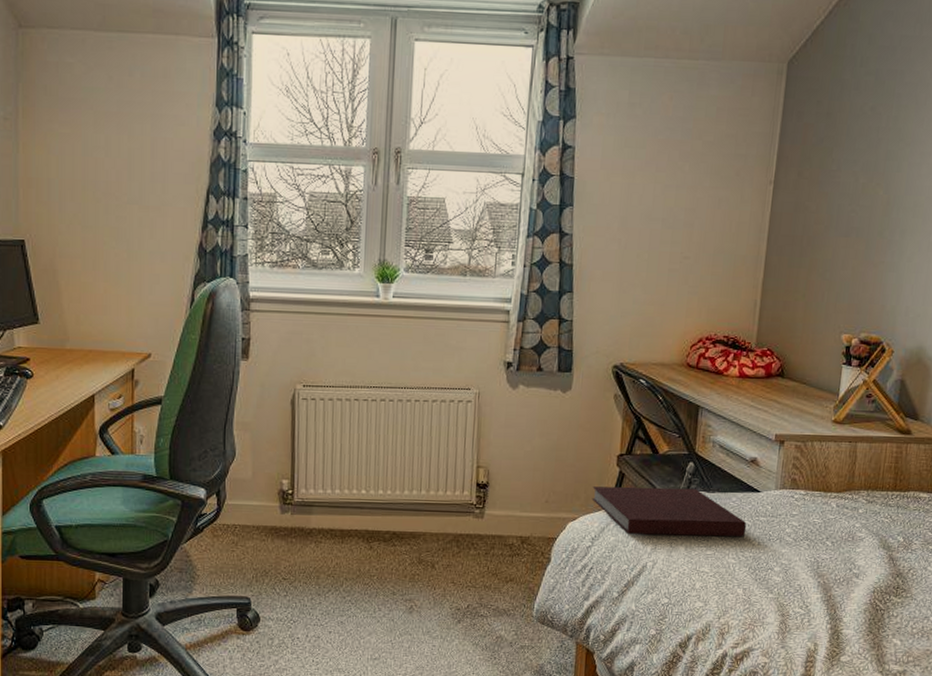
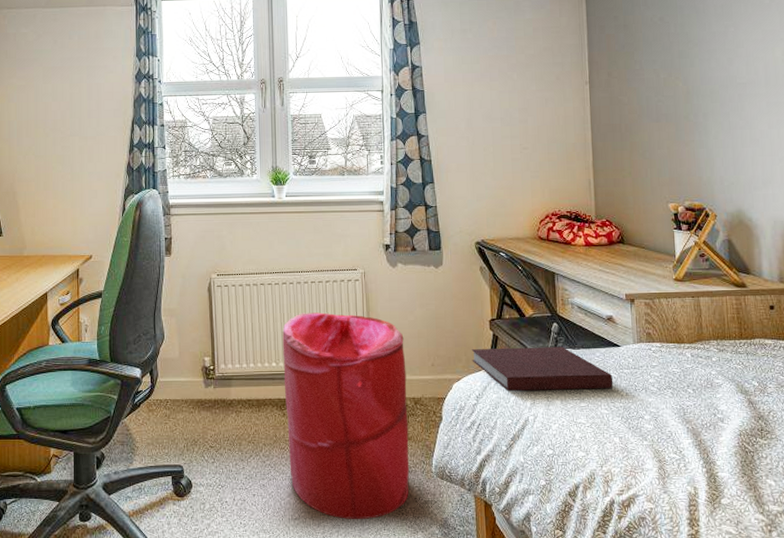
laundry hamper: none [372,435,517,663] -> present [282,312,410,520]

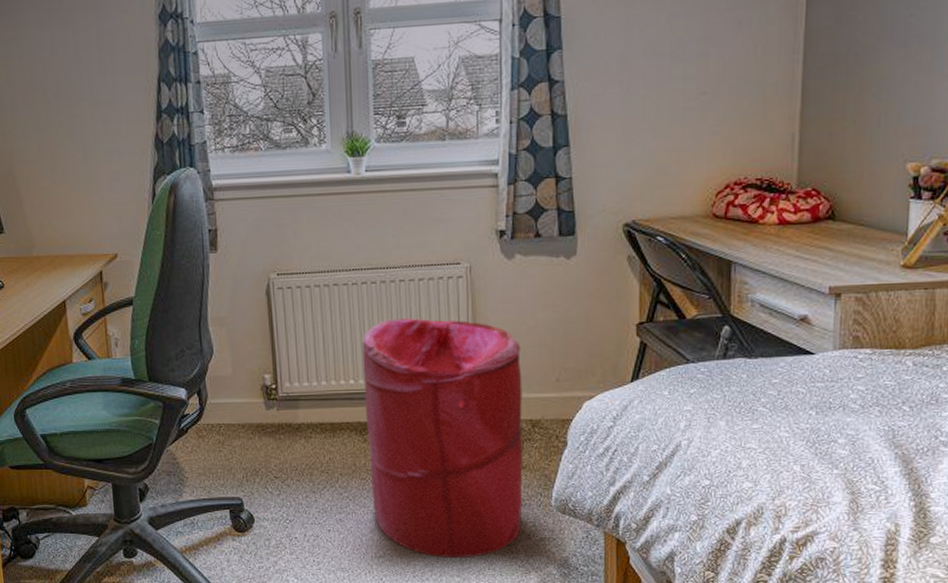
notebook: present [471,347,613,391] -> none [610,355,800,410]

